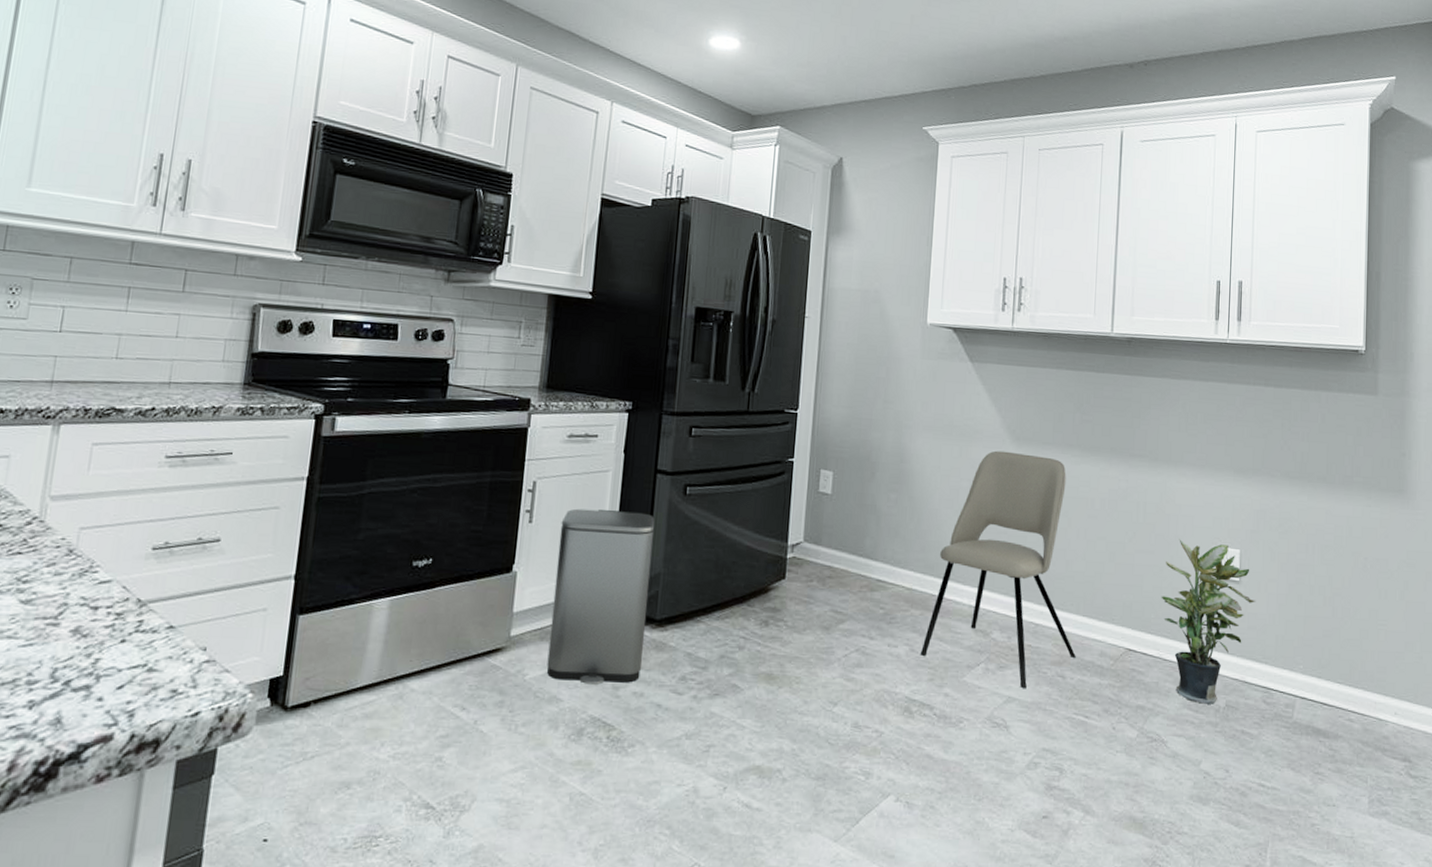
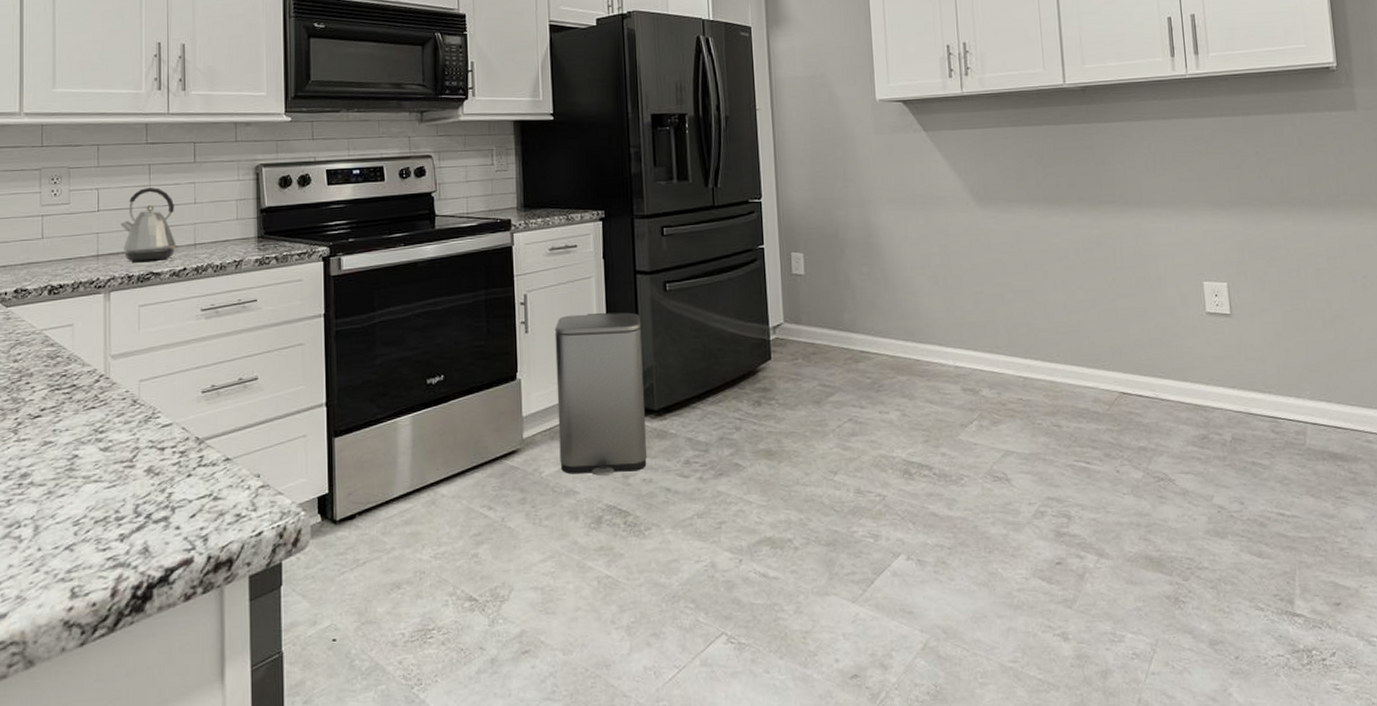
kettle: none [83,313,152,396] -> present [120,187,178,262]
dining chair: present [920,450,1076,688] -> none [912,213,1069,441]
potted plant: present [1161,539,1256,704] -> none [1149,279,1251,439]

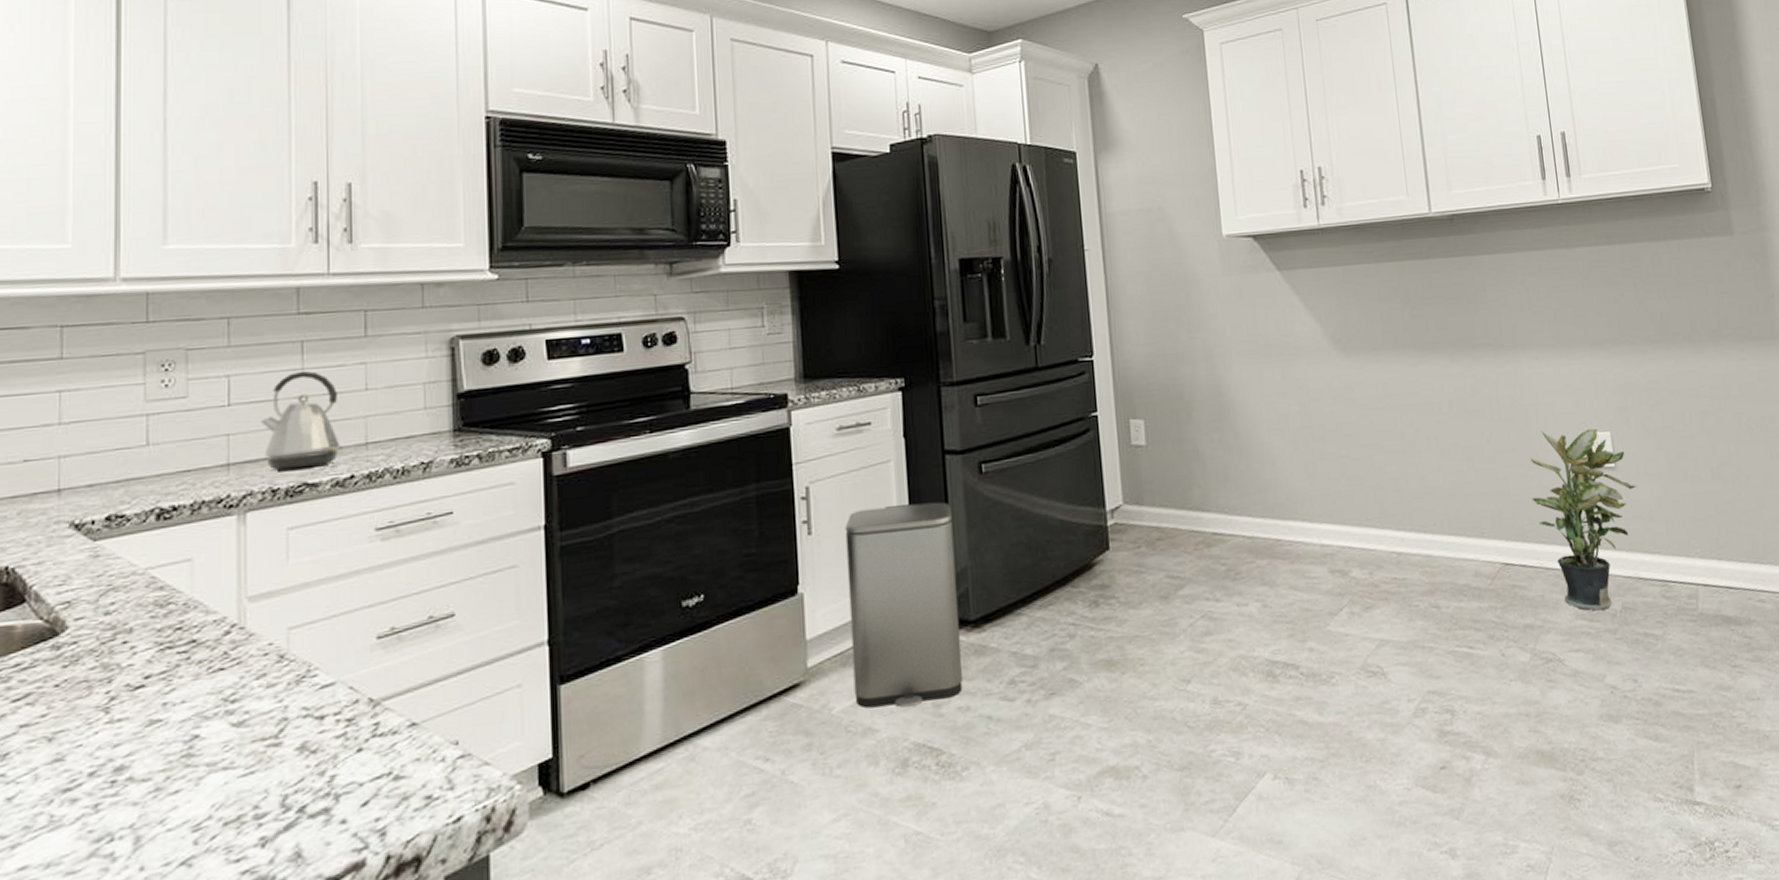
potted plant: none [1149,279,1251,439] -> present [1531,428,1637,611]

